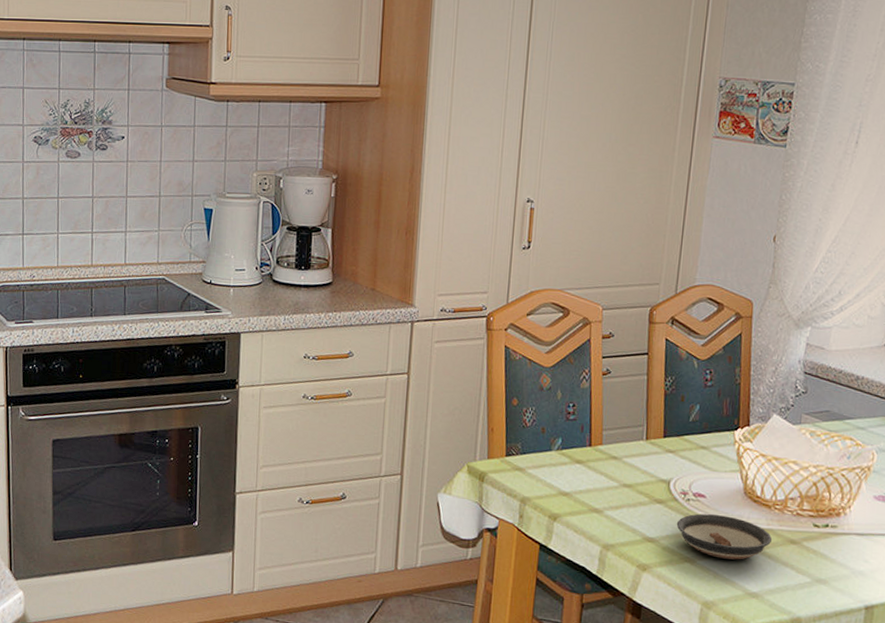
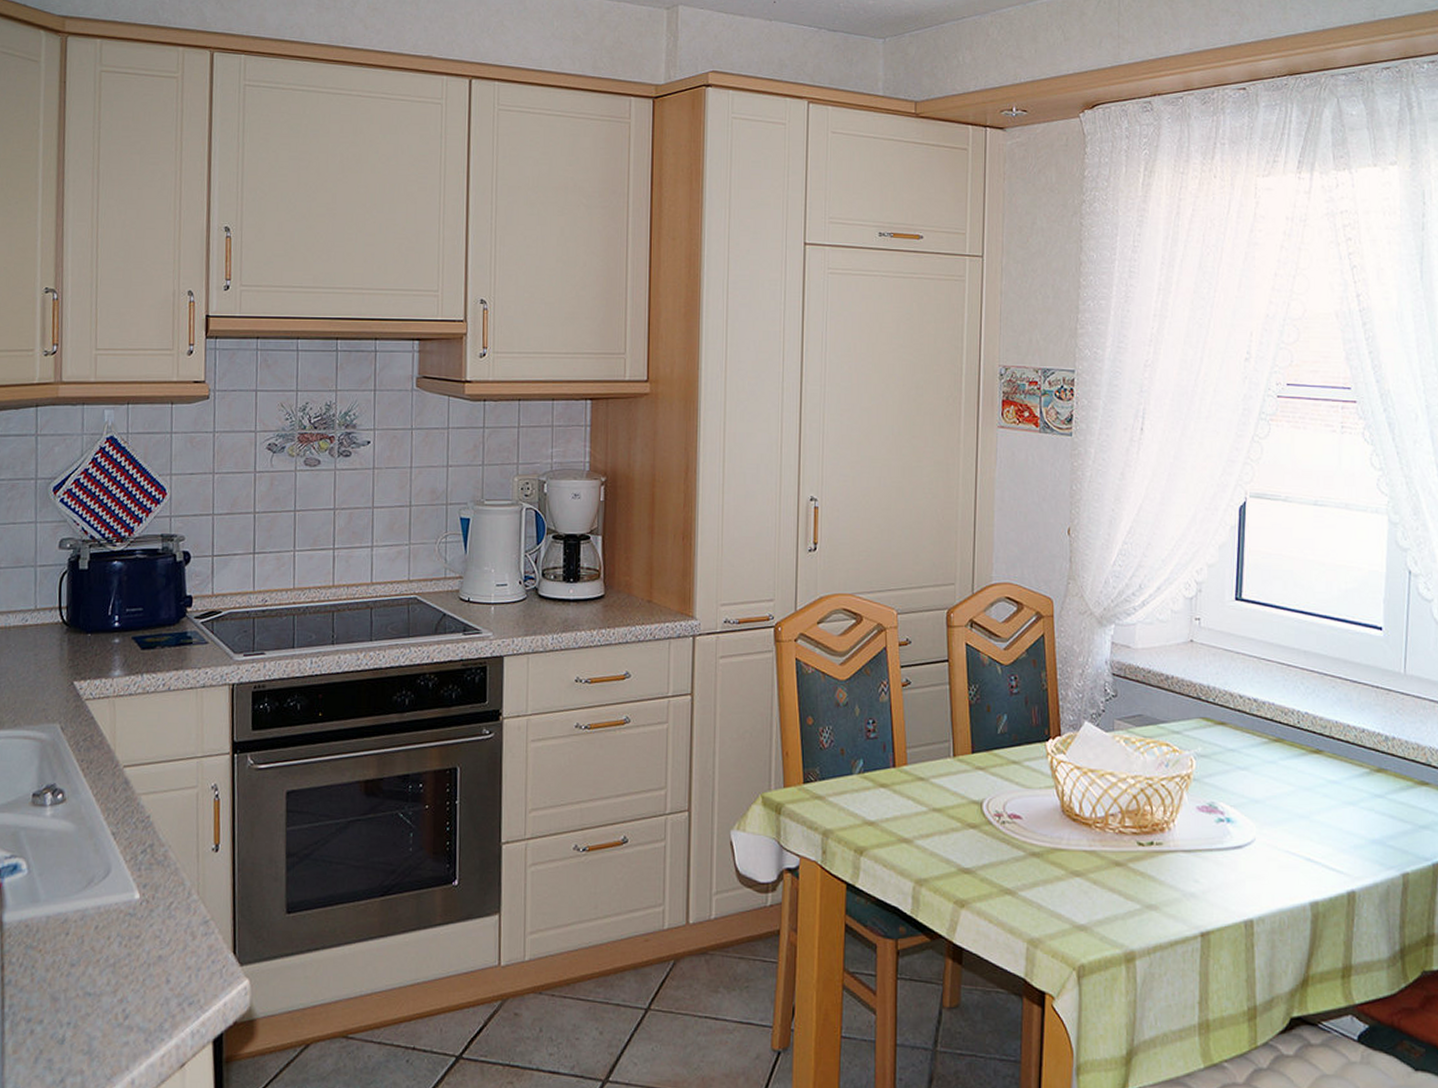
saucer: present [676,513,772,560] -> none [993,837,1095,888]

